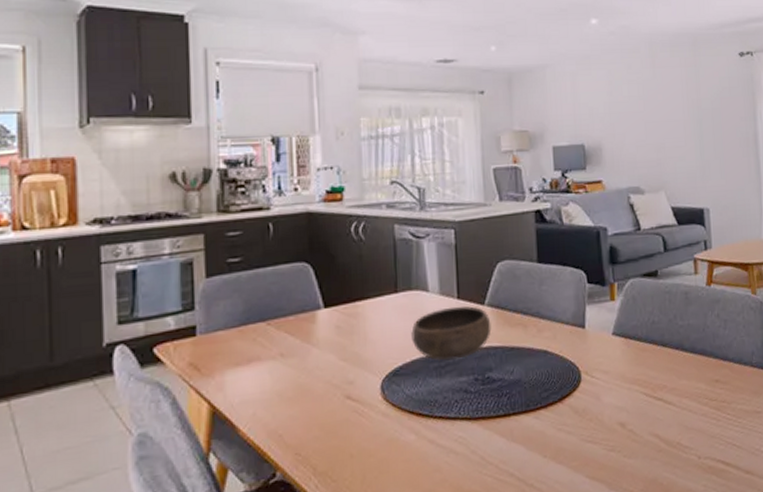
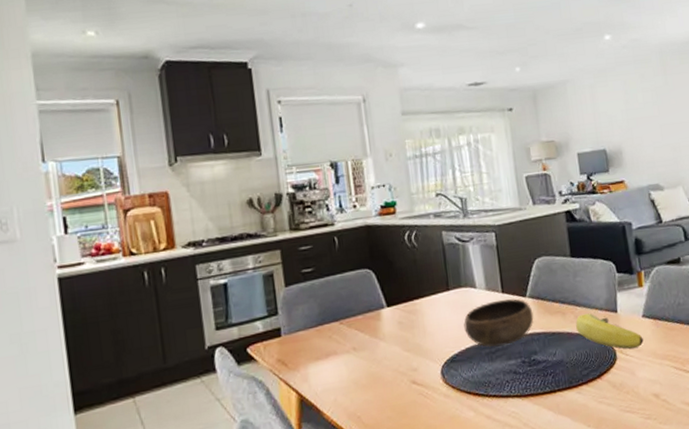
banana: none [538,327,612,370] -> present [576,313,644,349]

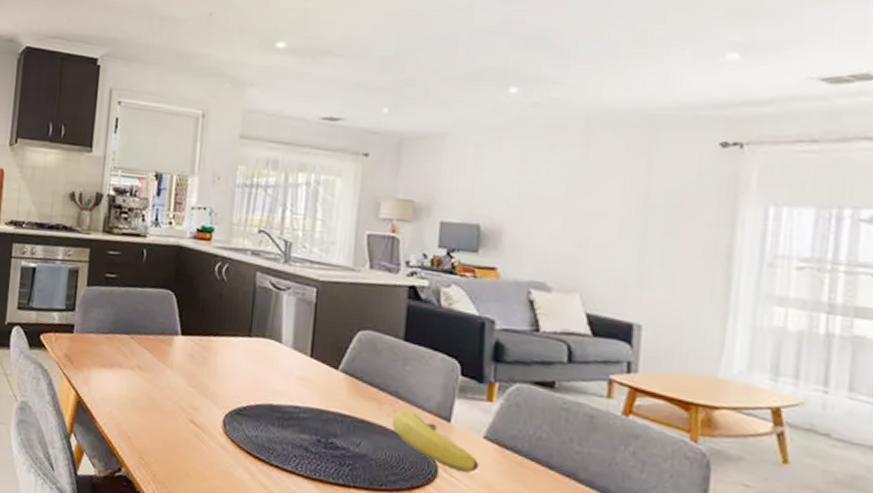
bowl: present [464,298,534,348] -> none [258,362,343,417]

